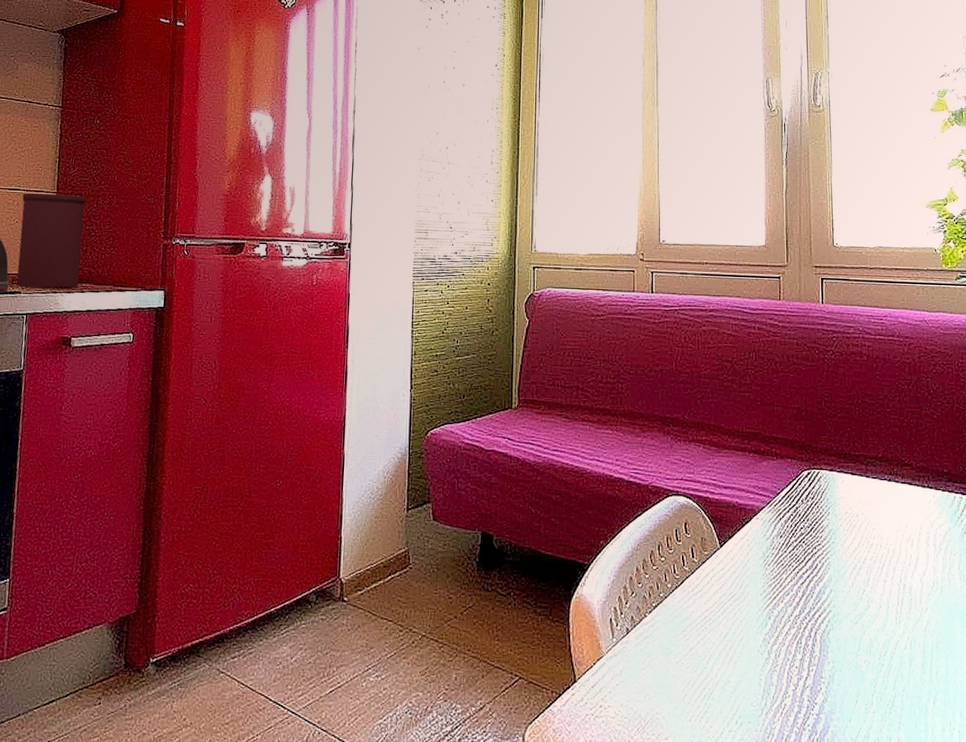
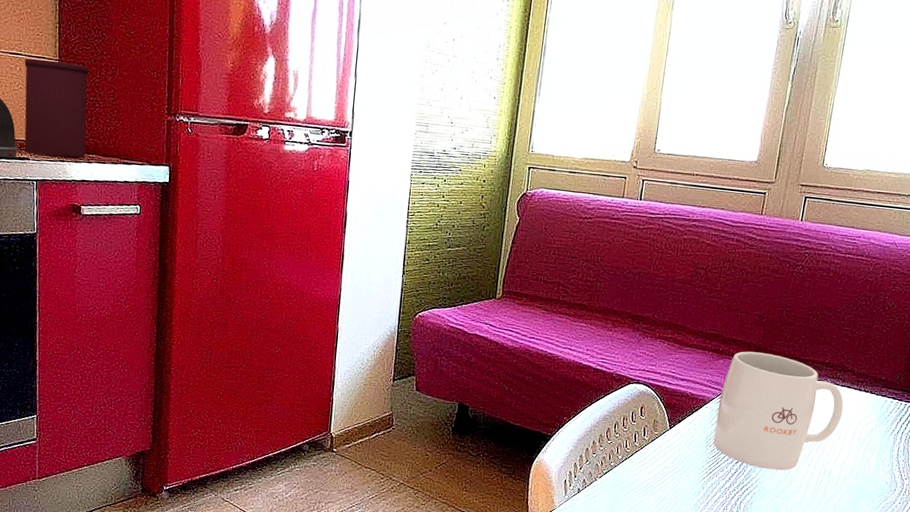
mug: none [770,450,910,590] -> present [713,351,844,471]

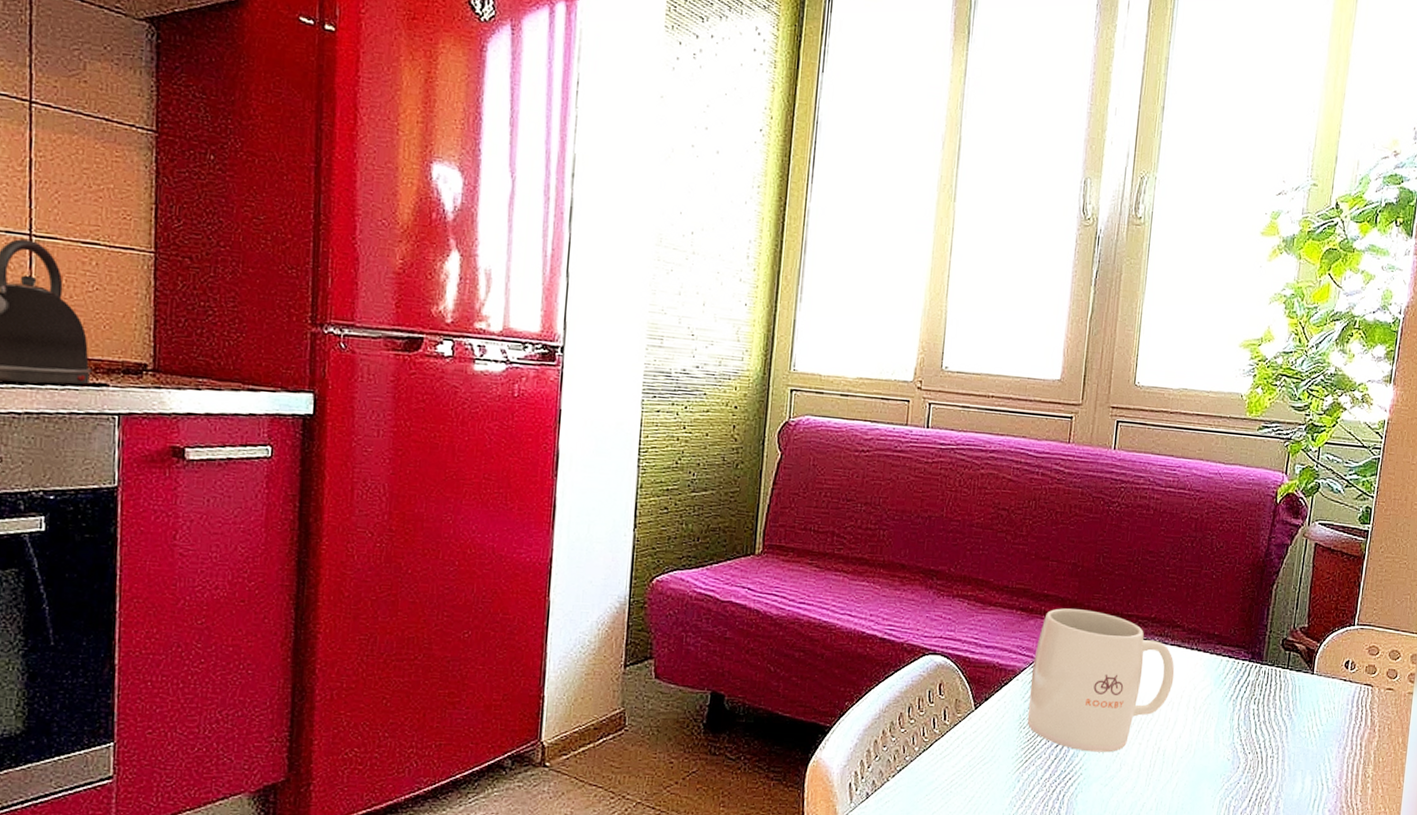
canister: present [24,58,89,158] -> none [101,250,198,383]

